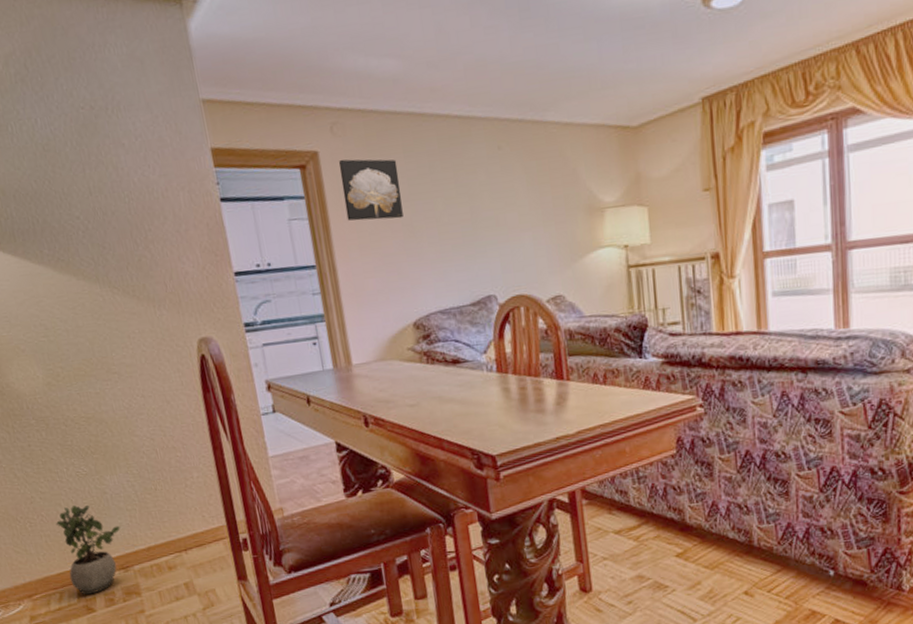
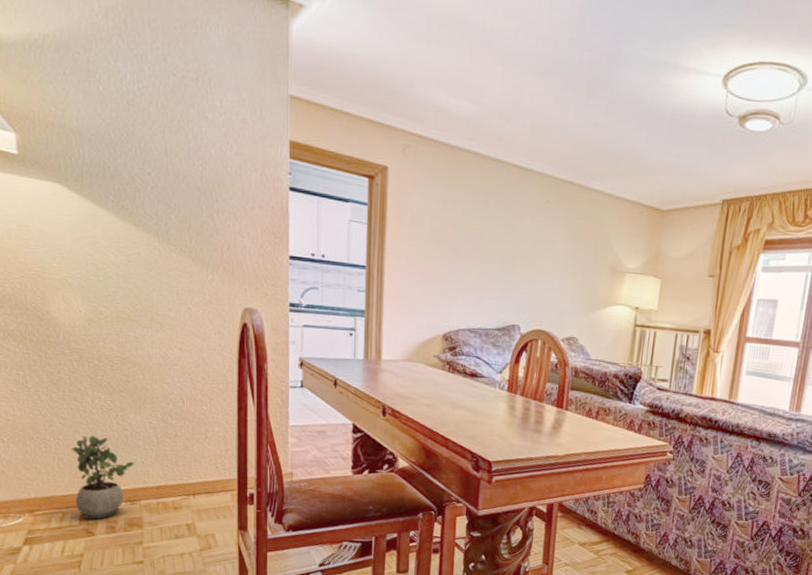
wall art: present [338,159,404,221] -> none [402,178,456,242]

